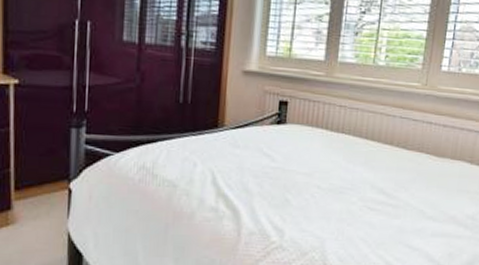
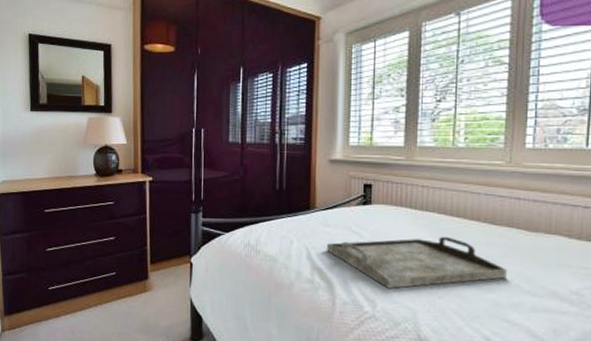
serving tray: none [234,160,414,216] -> present [326,236,508,289]

